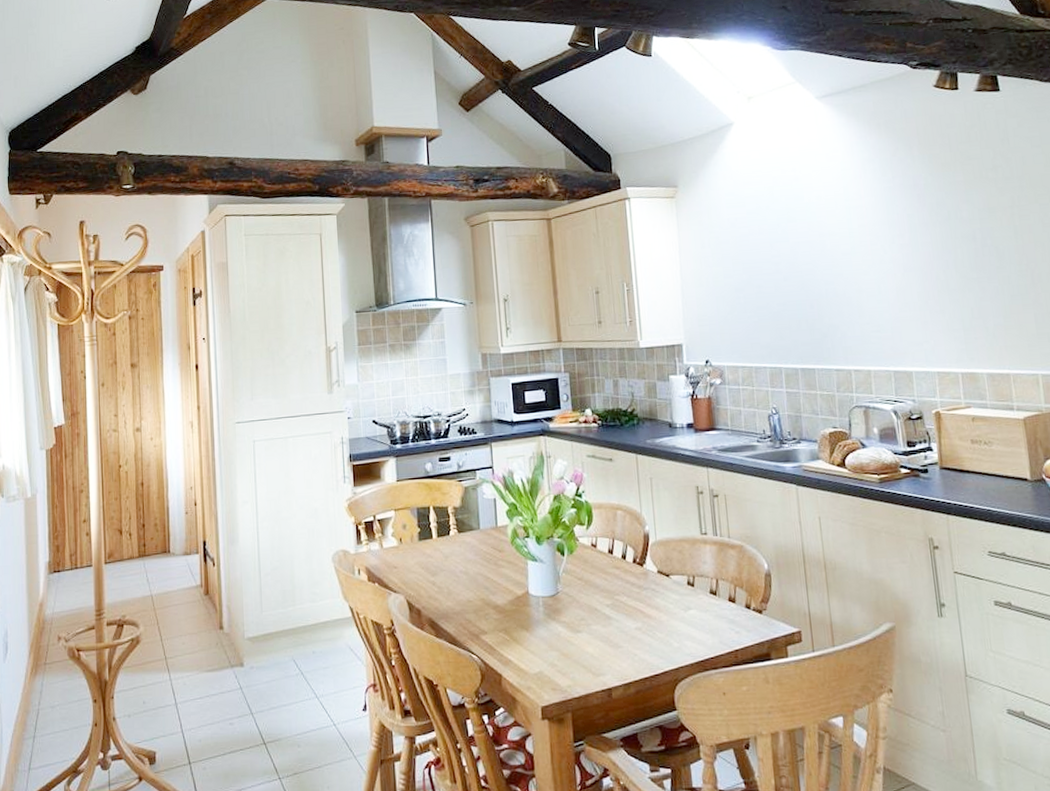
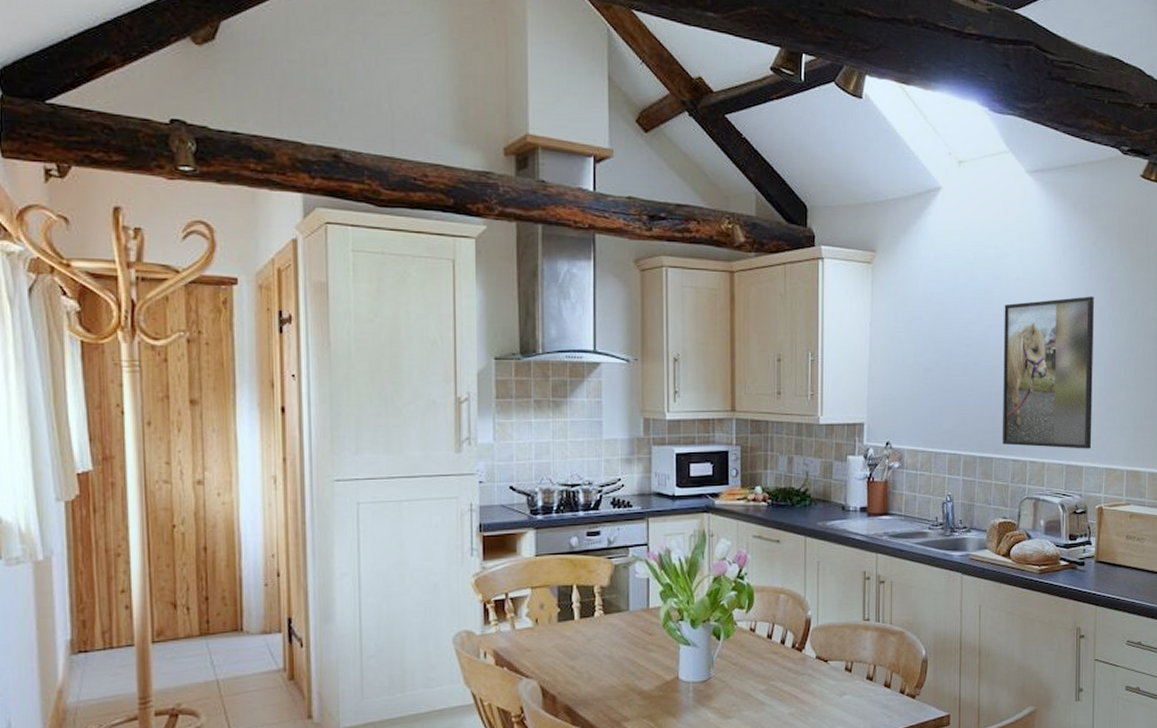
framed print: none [808,205,919,356] -> present [1003,296,1095,449]

